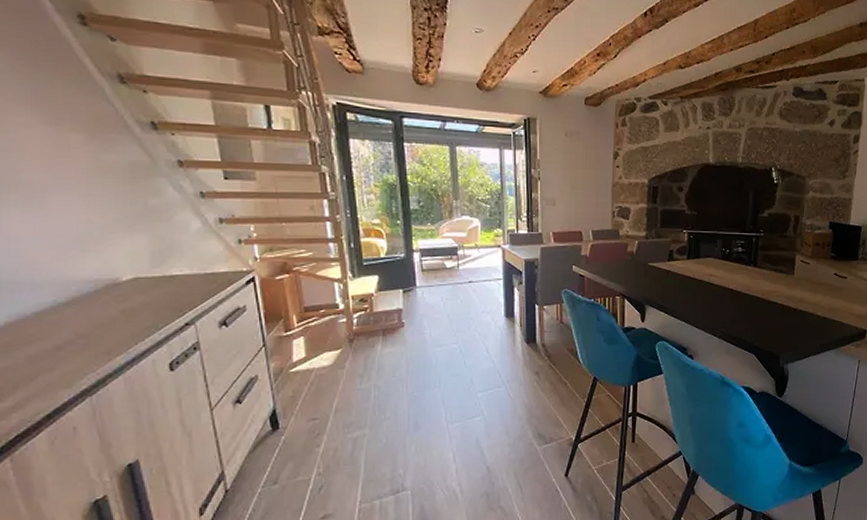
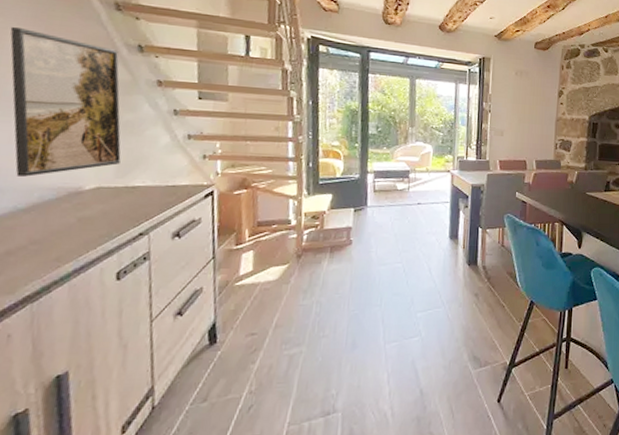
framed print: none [11,108,153,270] -> present [10,27,121,177]

